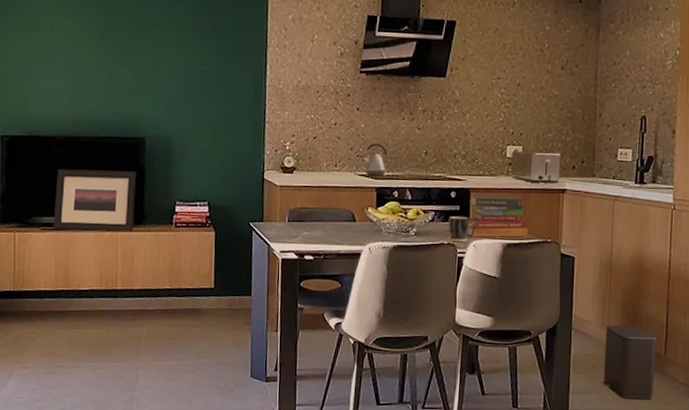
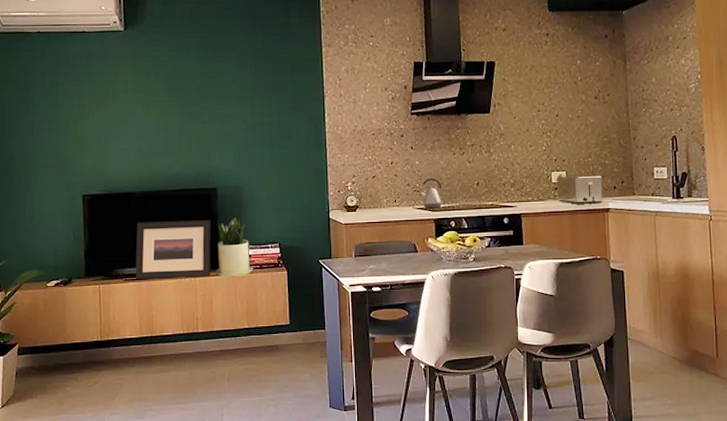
planter: none [139,171,179,234] -> present [216,217,253,277]
mug: present [448,216,476,242] -> none [503,240,529,264]
books: present [467,196,529,238] -> none [521,218,578,259]
pedal bin: present [600,325,657,400] -> none [659,332,711,403]

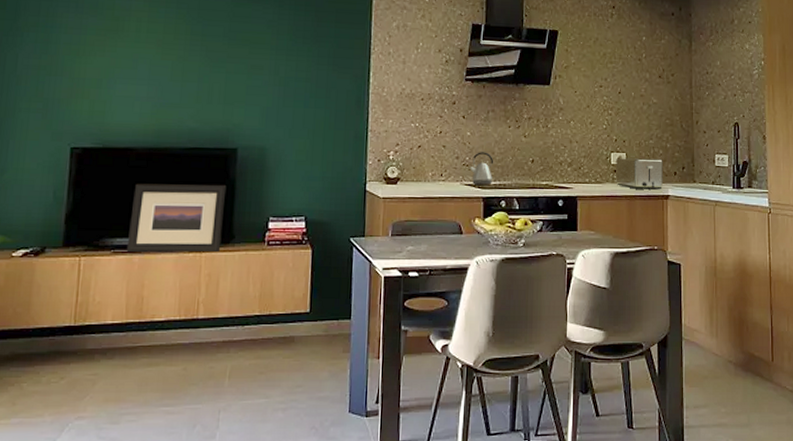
planter: present [216,217,253,277] -> none [226,184,272,253]

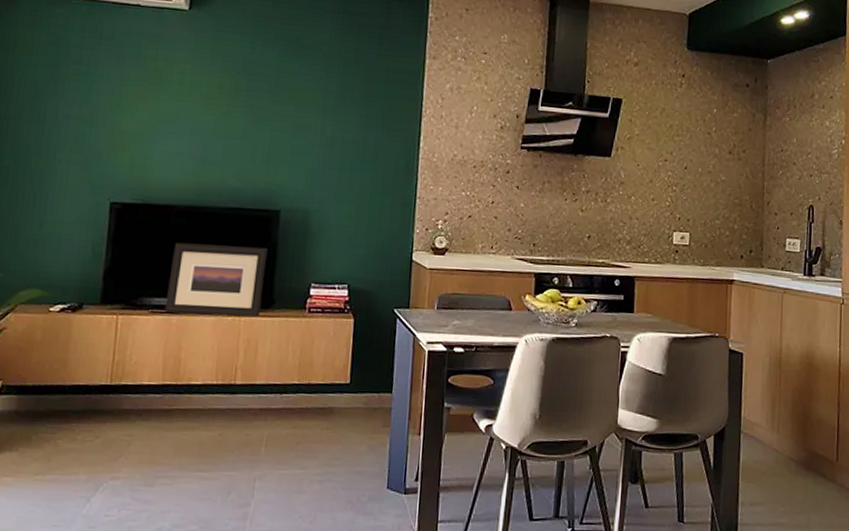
kettle: present [469,152,495,186] -> none [521,225,548,262]
toaster: present [616,158,663,190] -> none [677,237,729,274]

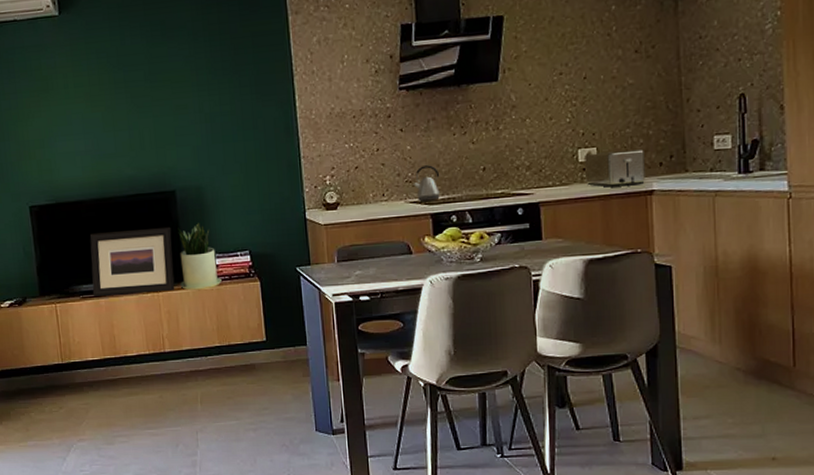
planter: none [266,248,313,320] -> present [178,223,222,291]
kettle: none [521,225,548,262] -> present [413,165,443,203]
toaster: none [677,237,729,274] -> present [585,149,645,188]

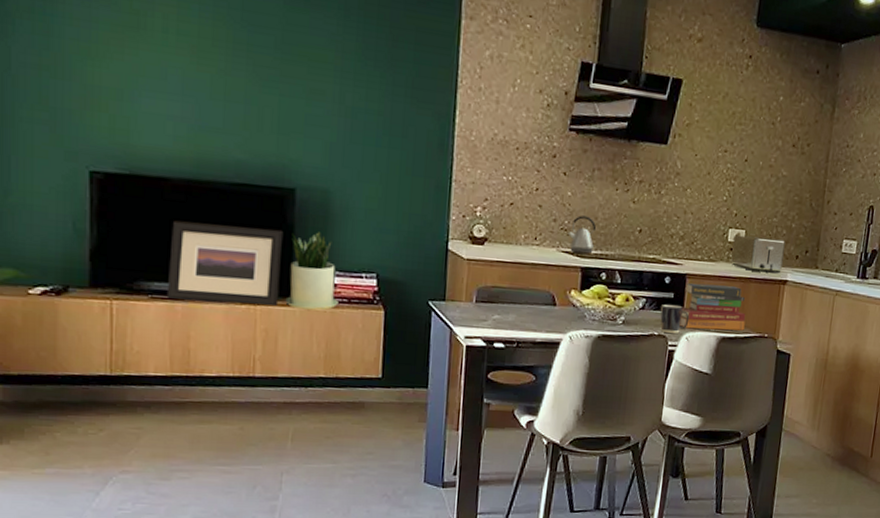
mug: none [517,234,550,263] -> present [660,304,690,333]
books: none [540,205,613,256] -> present [679,282,746,331]

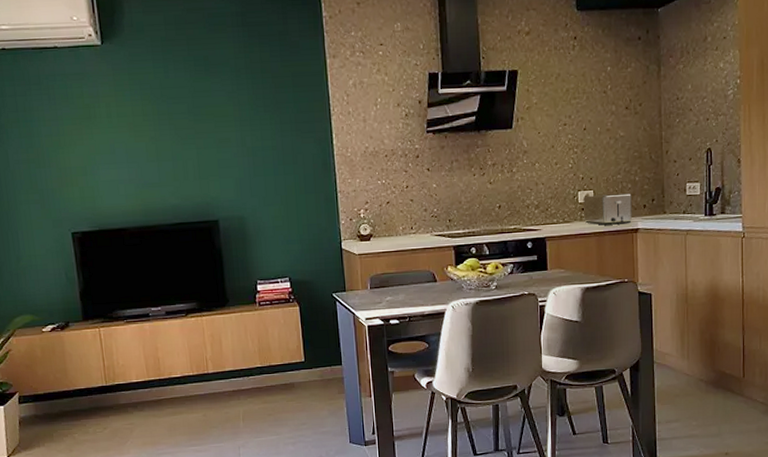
picture frame: present [166,220,284,307] -> none [134,254,218,321]
planter: present [285,232,338,311] -> none [221,251,263,315]
kettle: present [567,215,596,255] -> none [438,202,464,236]
mug: present [660,304,690,333] -> none [526,265,554,291]
books: present [679,282,746,331] -> none [545,241,605,285]

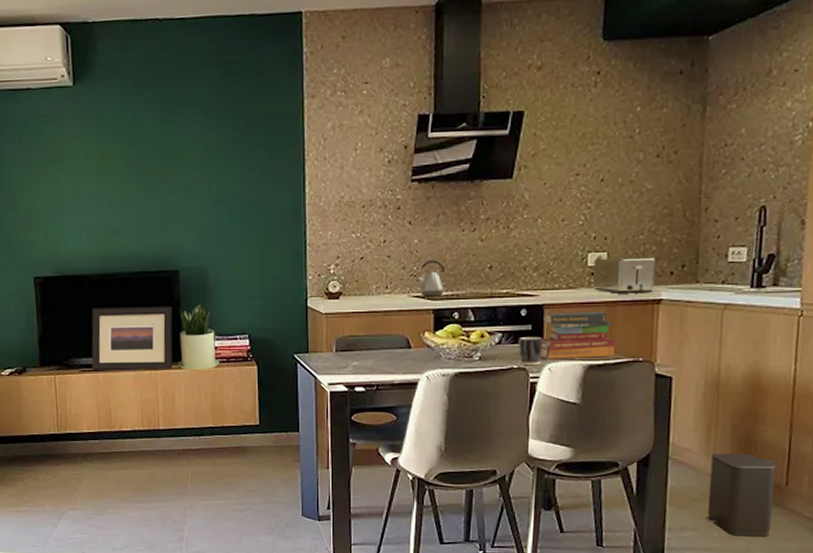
picture frame: none [134,254,218,321] -> present [91,306,173,370]
planter: none [221,251,263,315] -> present [178,304,219,370]
kettle: none [438,202,464,236] -> present [417,260,446,297]
mug: none [526,265,554,291] -> present [518,336,551,365]
books: none [545,241,605,285] -> present [540,311,615,359]
pedal bin: none [684,353,735,424] -> present [703,453,776,537]

